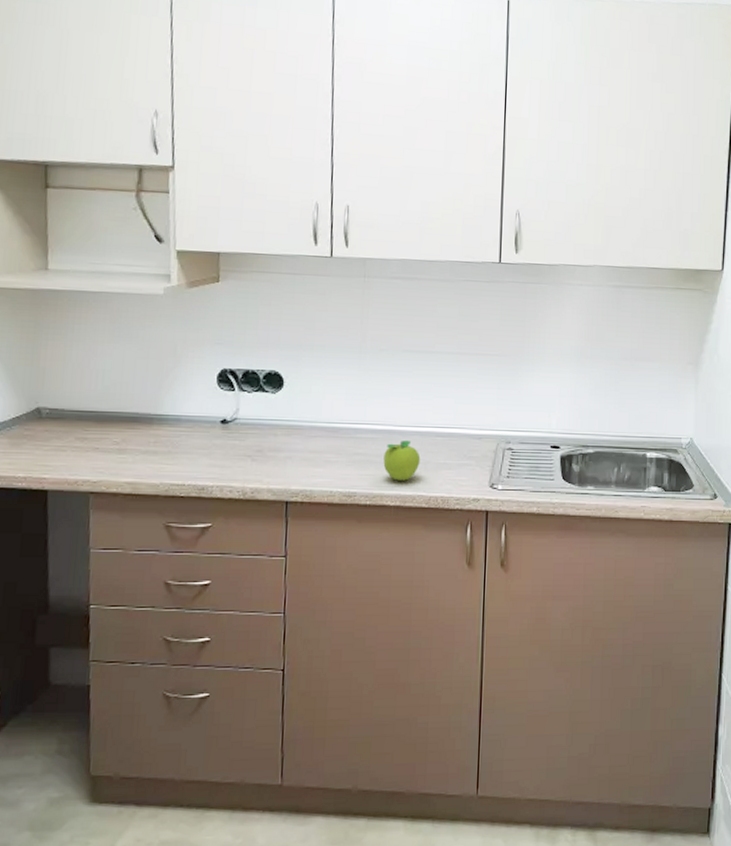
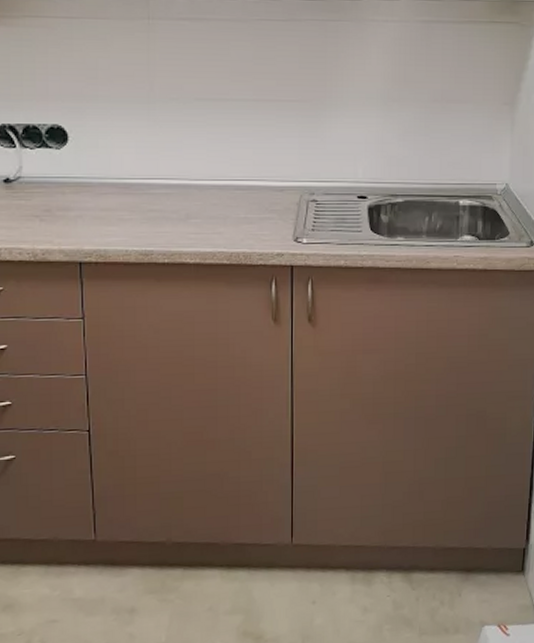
fruit: present [383,441,421,481] -> none [180,195,219,237]

